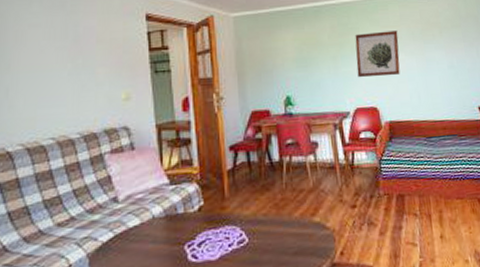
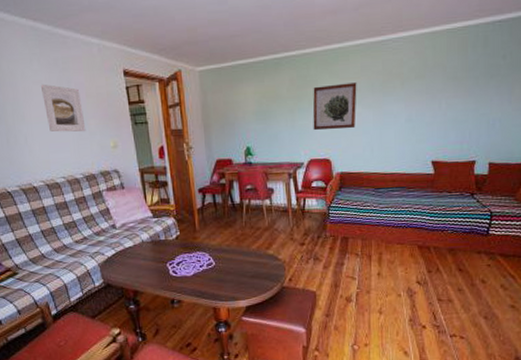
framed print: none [39,27,92,83] -> present [41,84,86,132]

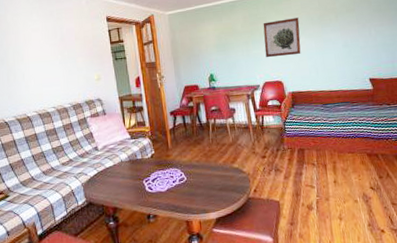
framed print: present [41,84,86,132] -> none [39,31,74,69]

